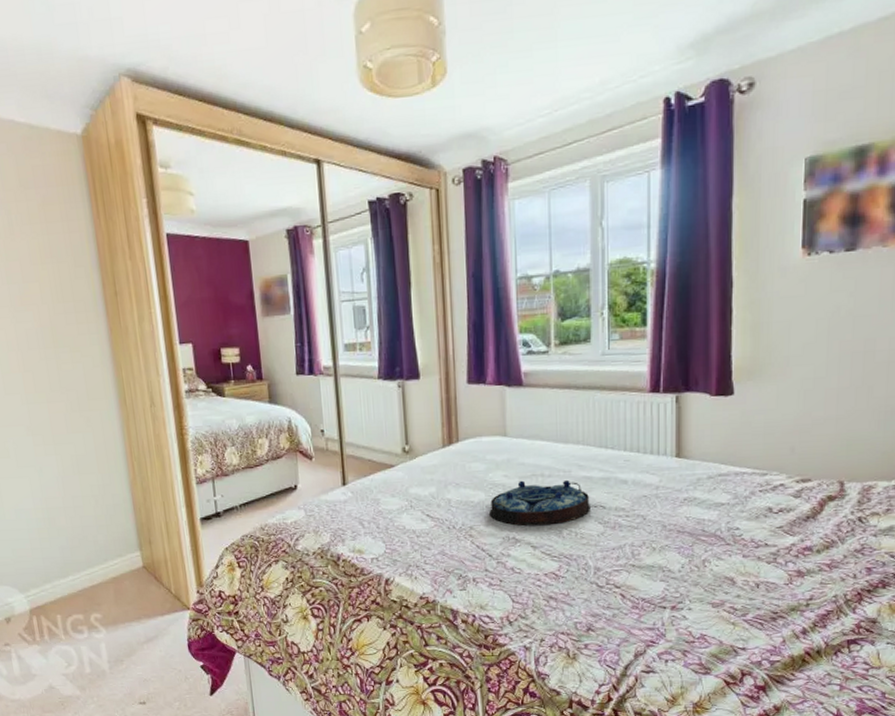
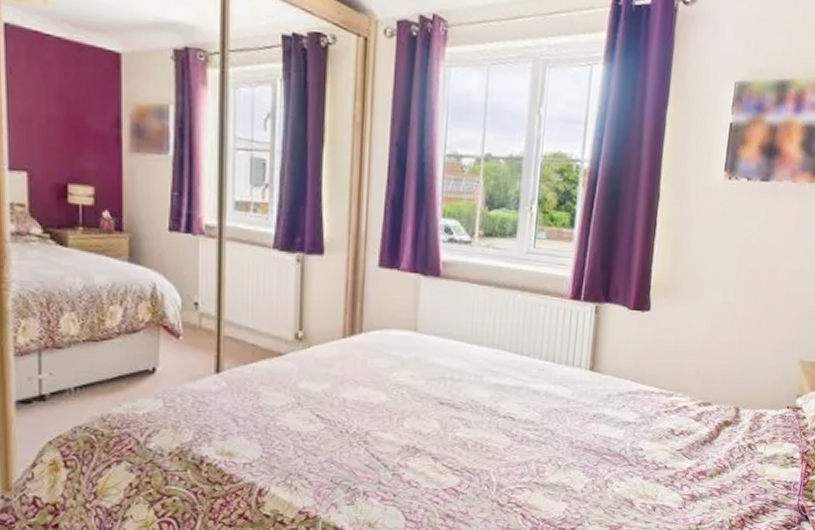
serving tray: present [489,479,590,526] -> none [389,383,499,435]

